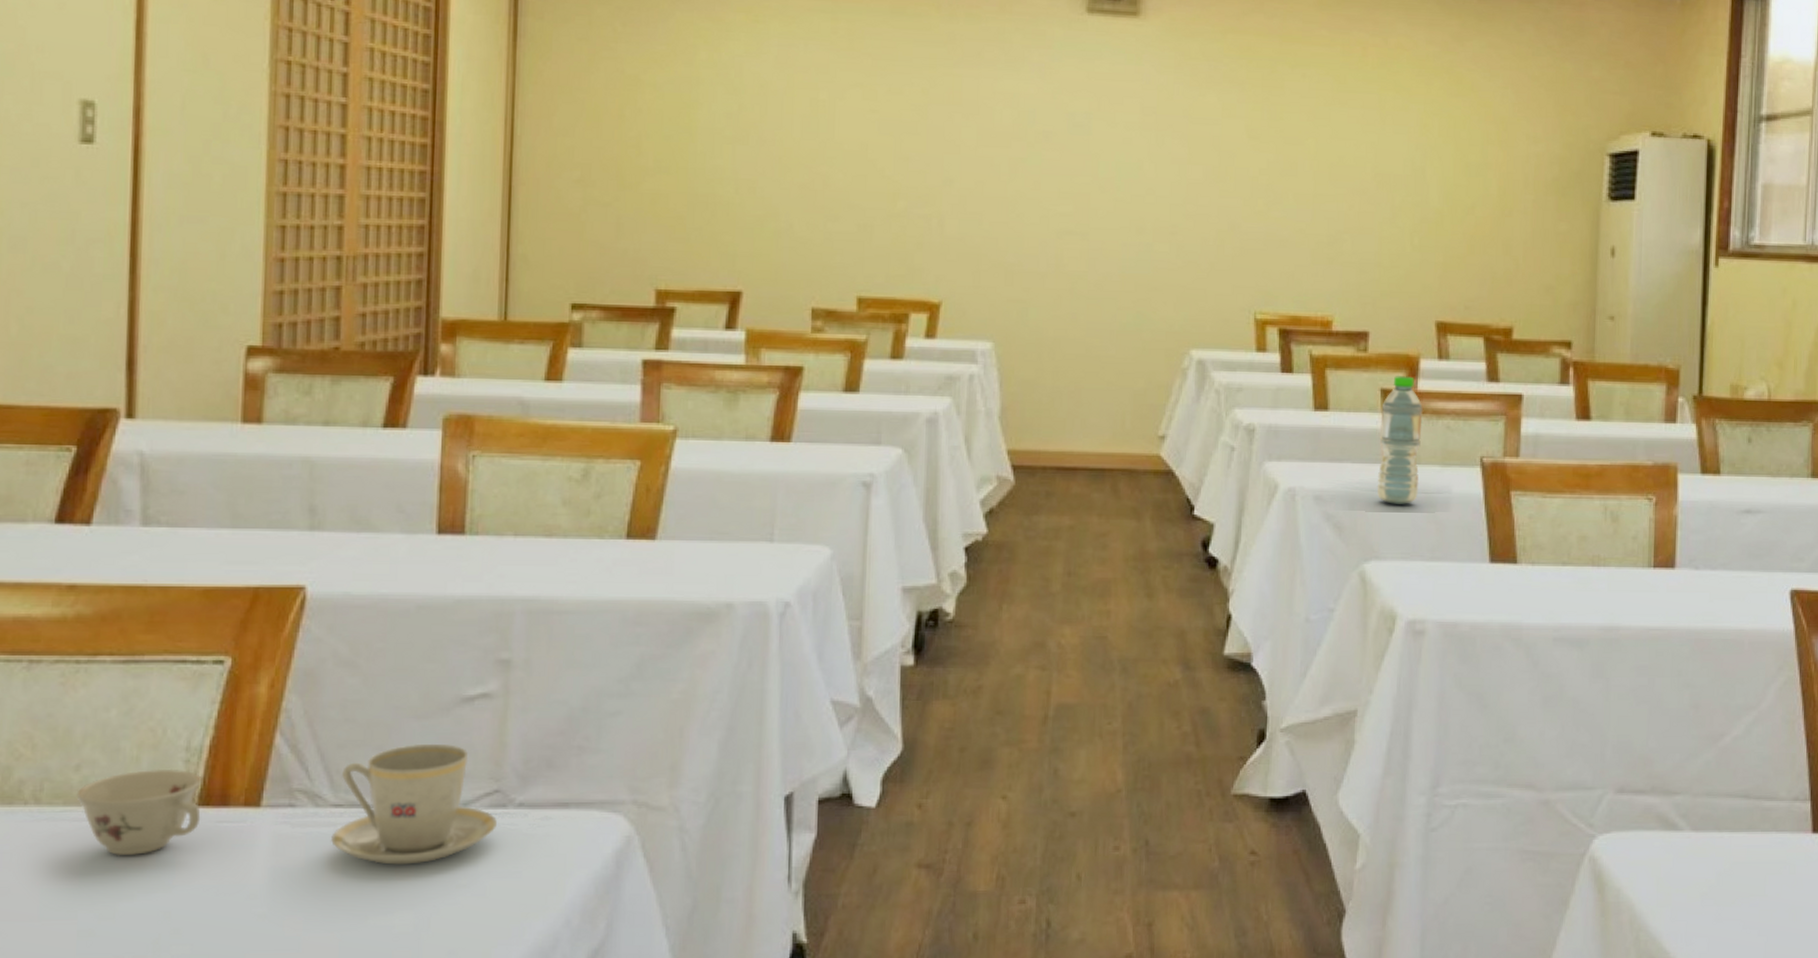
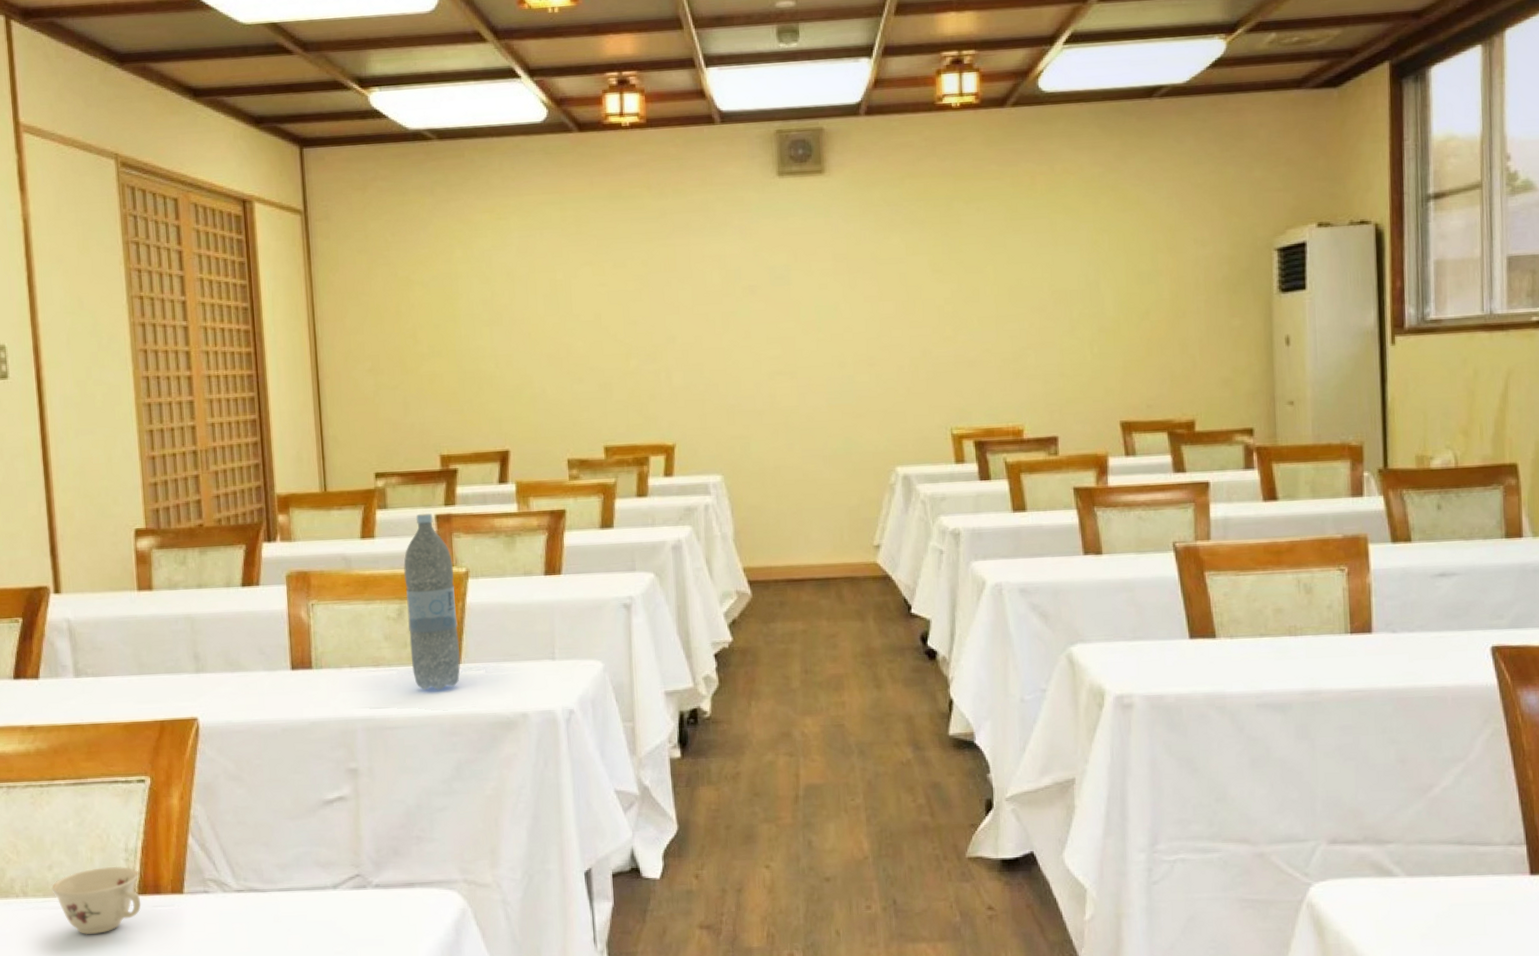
teacup: present [330,743,498,865] -> none [237,838,361,937]
water bottle: none [593,356,658,569] -> present [403,513,461,691]
water bottle: present [1376,376,1423,504] -> none [1075,474,1116,591]

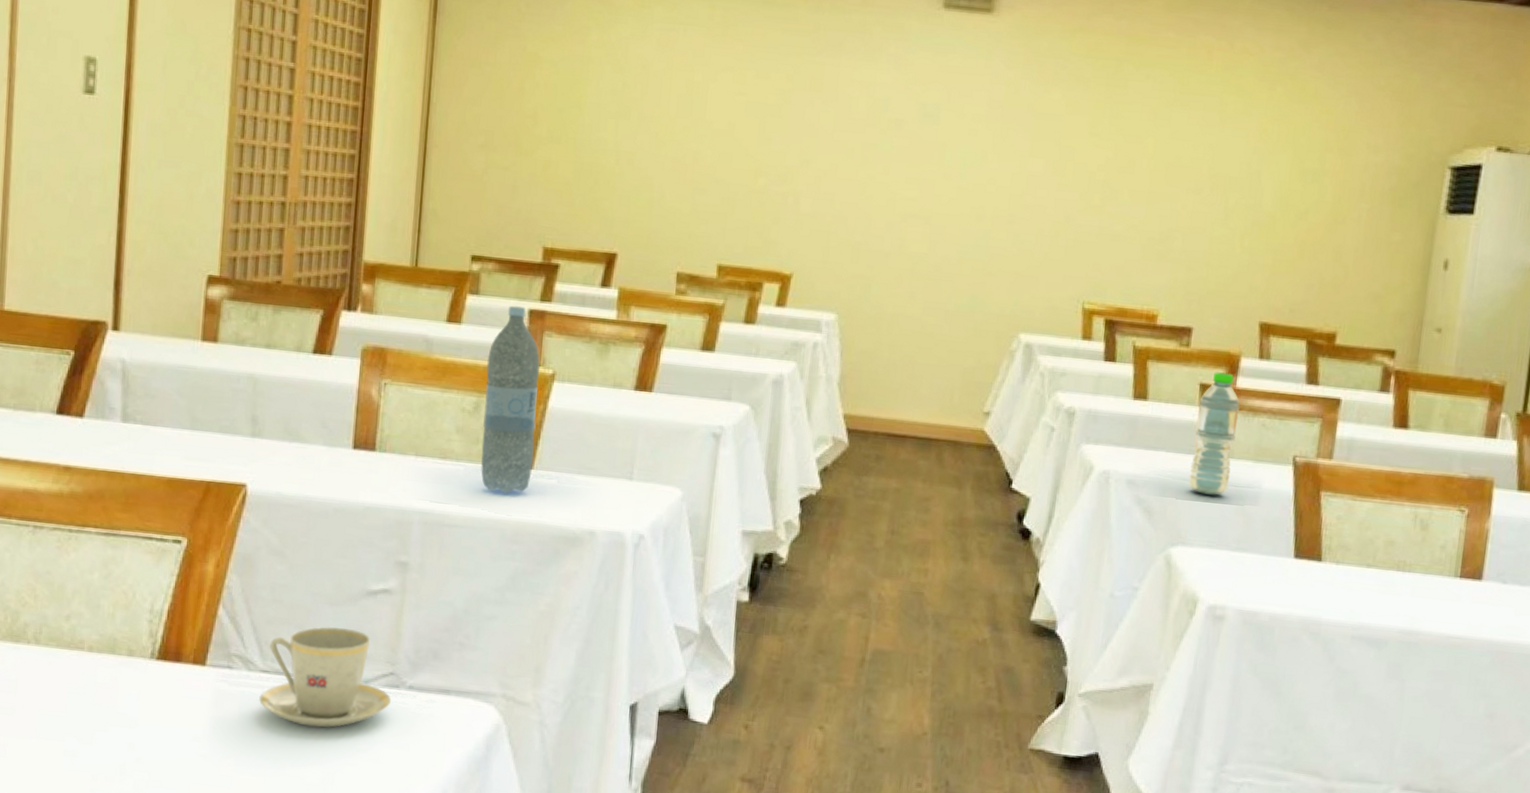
teacup: present [51,866,142,935] -> none [66,625,162,694]
teacup: none [237,838,361,937] -> present [258,626,392,728]
water bottle: none [1075,474,1116,591] -> present [1188,372,1240,495]

